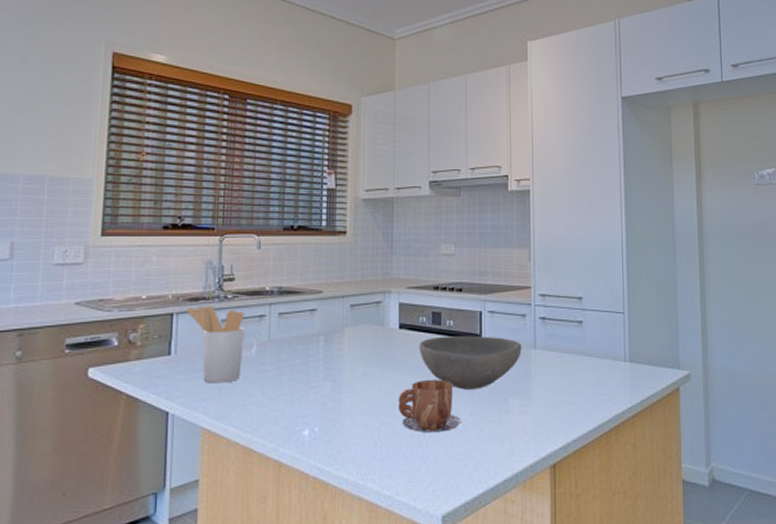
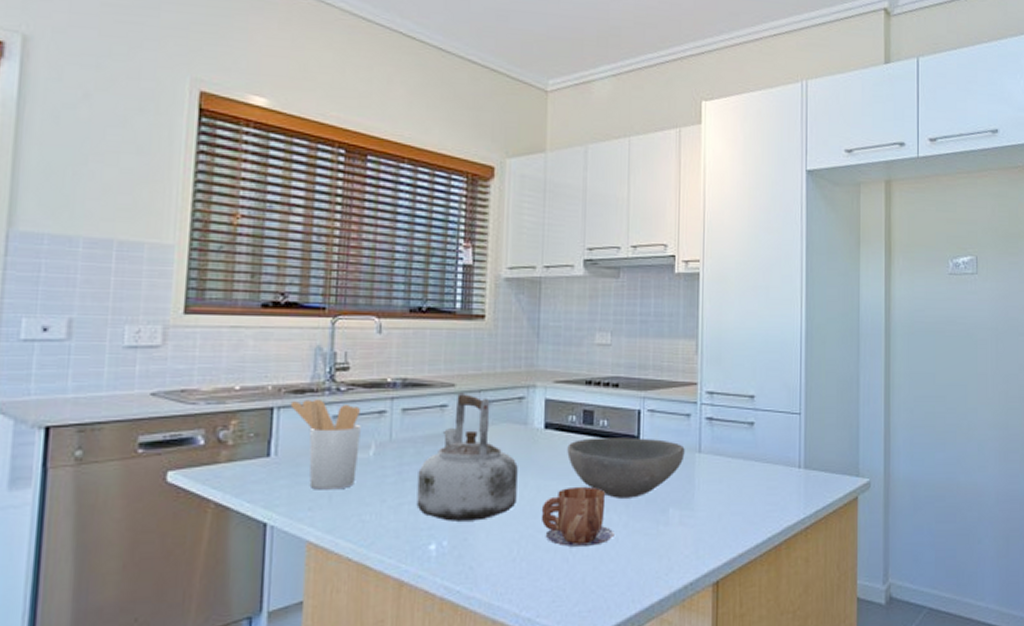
kettle: none [292,298,377,410] -> present [416,392,518,521]

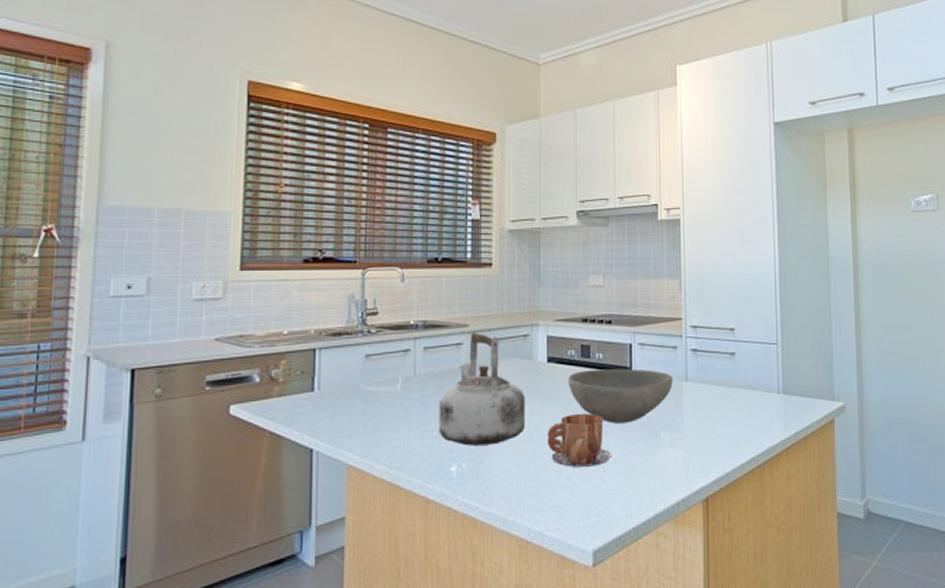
utensil holder: present [290,400,361,490] -> none [329,341,389,420]

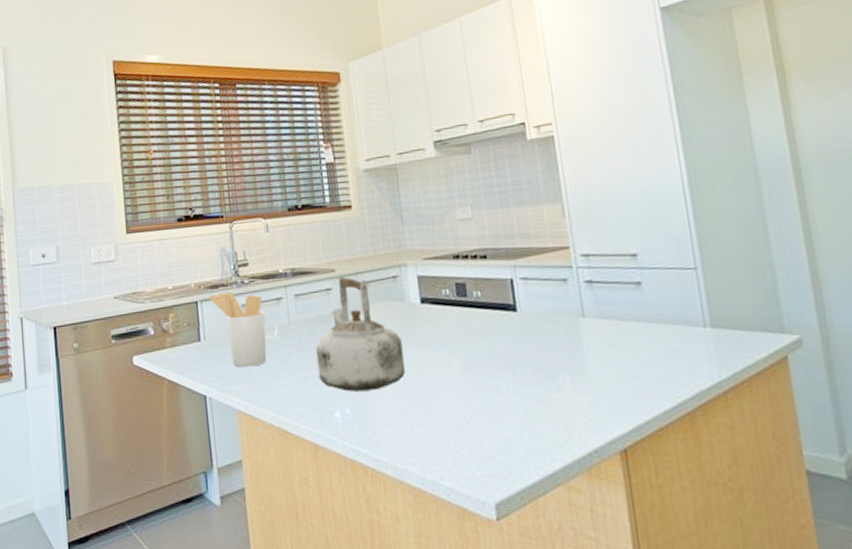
utensil holder: none [329,341,389,420] -> present [209,292,267,367]
mug: present [547,413,612,467] -> none [429,356,505,414]
bowl: present [568,369,673,424] -> none [445,306,567,367]

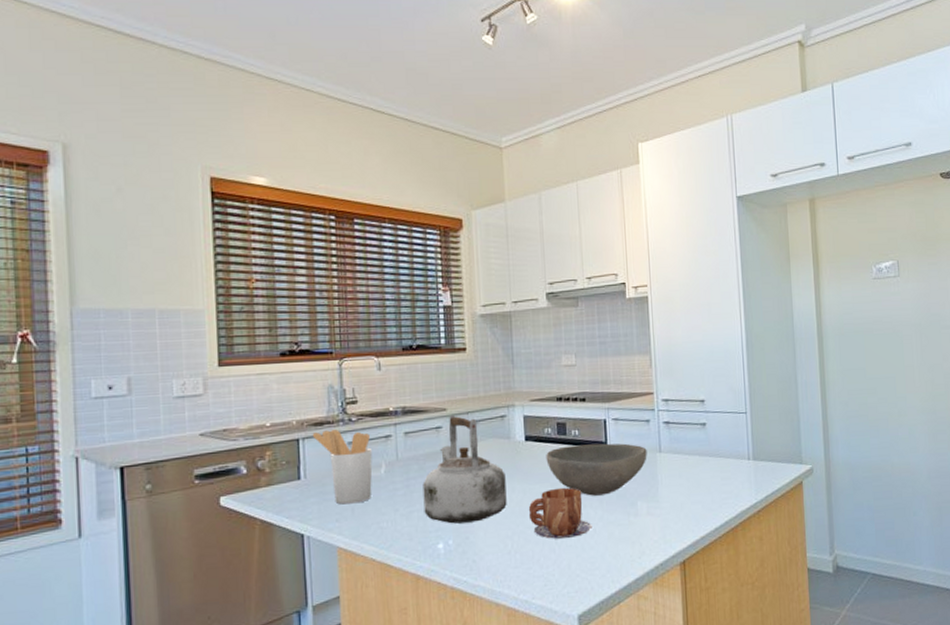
mug: none [429,356,505,414] -> present [528,487,592,539]
bowl: none [445,306,567,367] -> present [546,443,647,496]

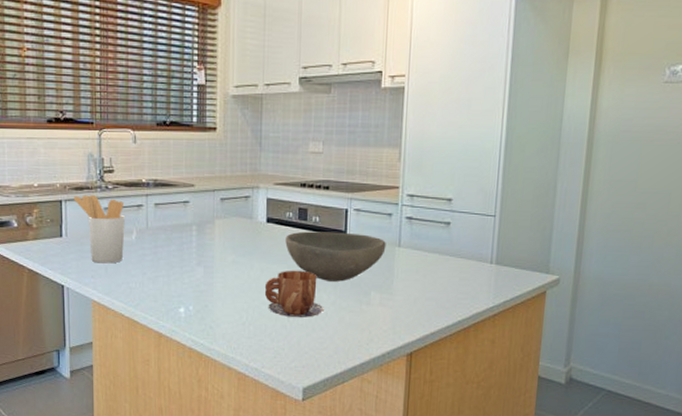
kettle: present [422,415,507,524] -> none [169,191,246,293]

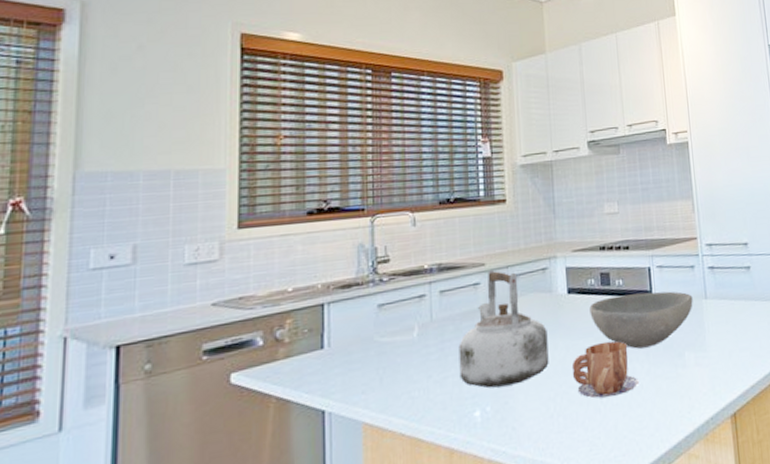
utensil holder: present [73,195,125,264] -> none [339,291,404,374]
kettle: none [169,191,246,293] -> present [458,270,549,389]

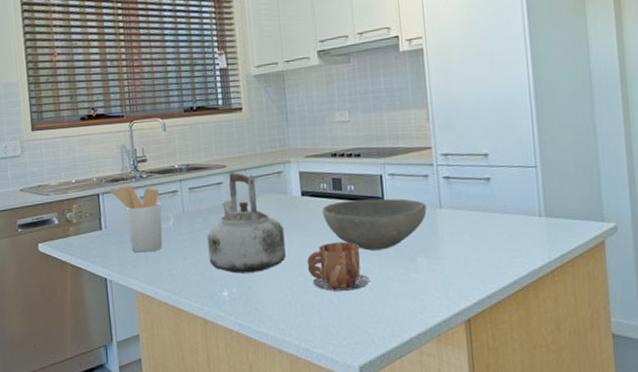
utensil holder: none [339,291,404,374] -> present [110,185,163,253]

